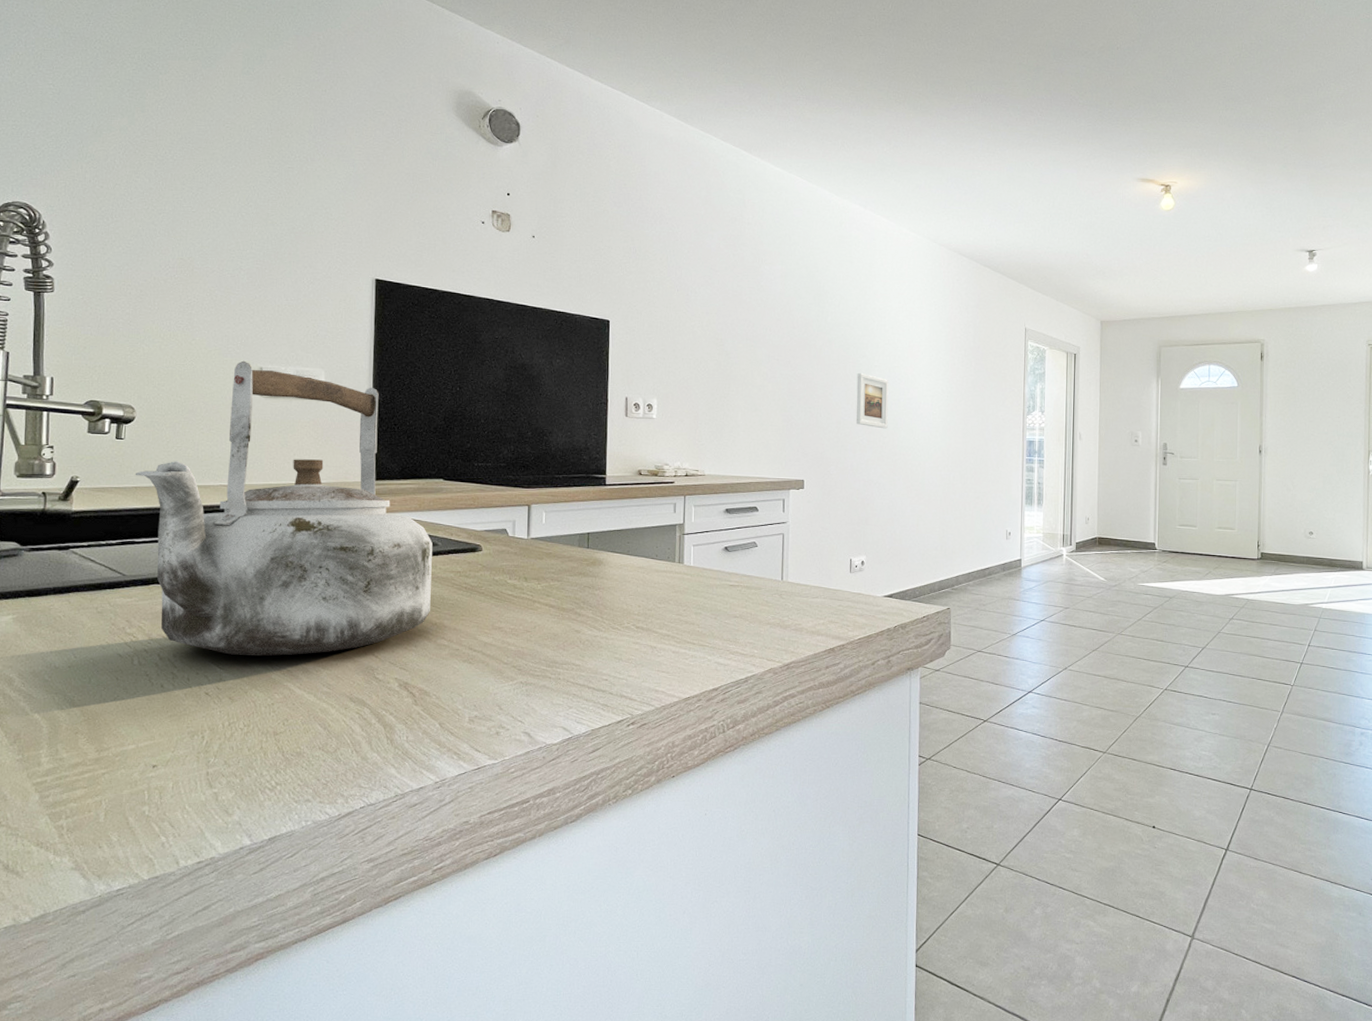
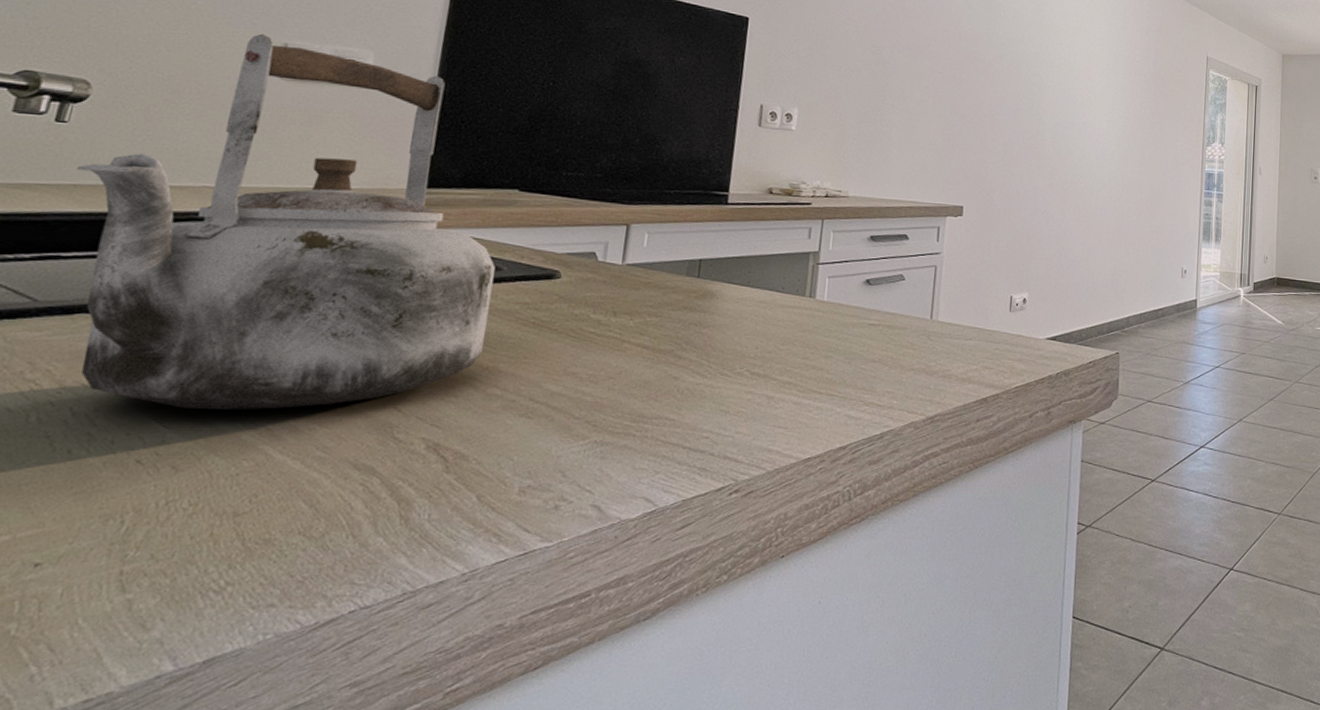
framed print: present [856,372,889,429] -> none [1024,92,1063,154]

